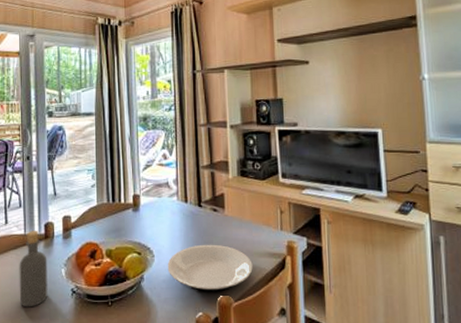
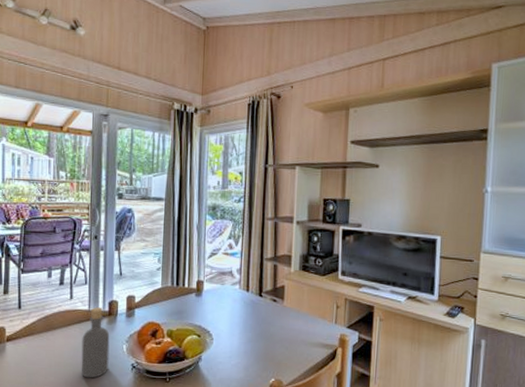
plate: present [167,244,253,292] -> none [225,331,306,376]

